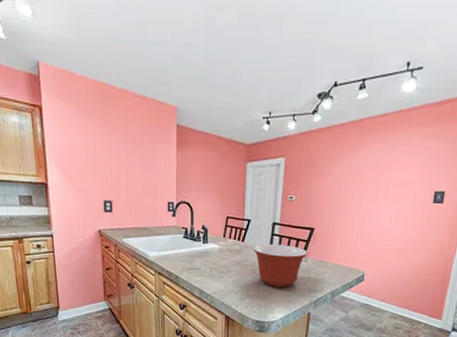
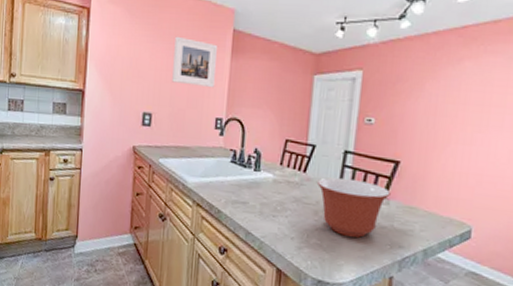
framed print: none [126,131,164,177] -> present [172,36,217,88]

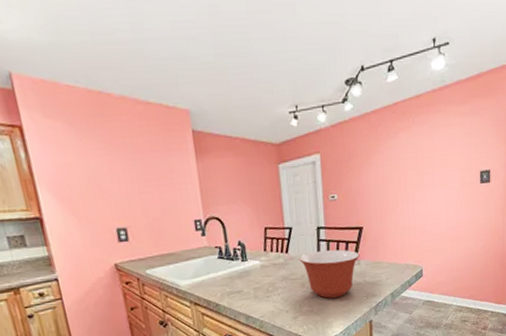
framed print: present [172,36,217,88] -> none [132,144,186,193]

